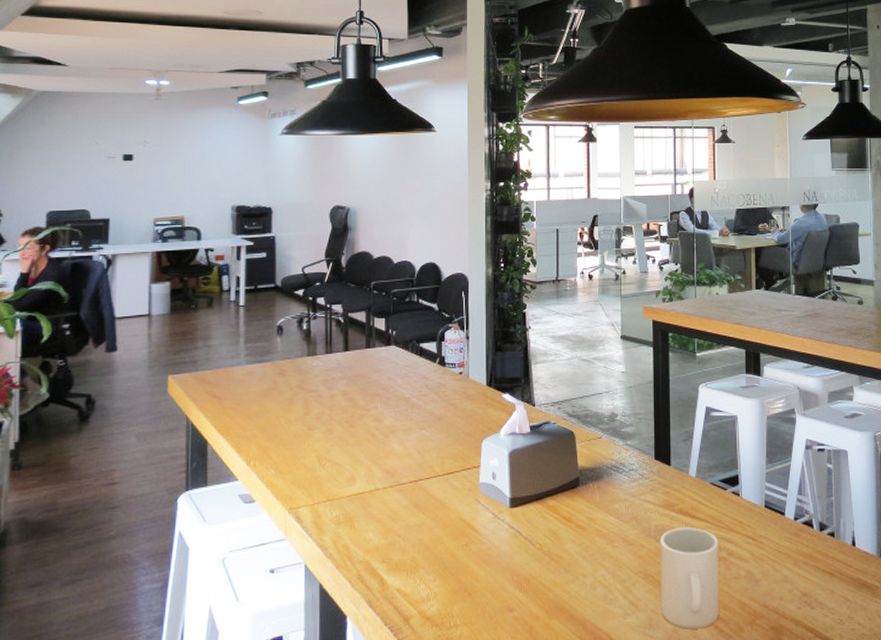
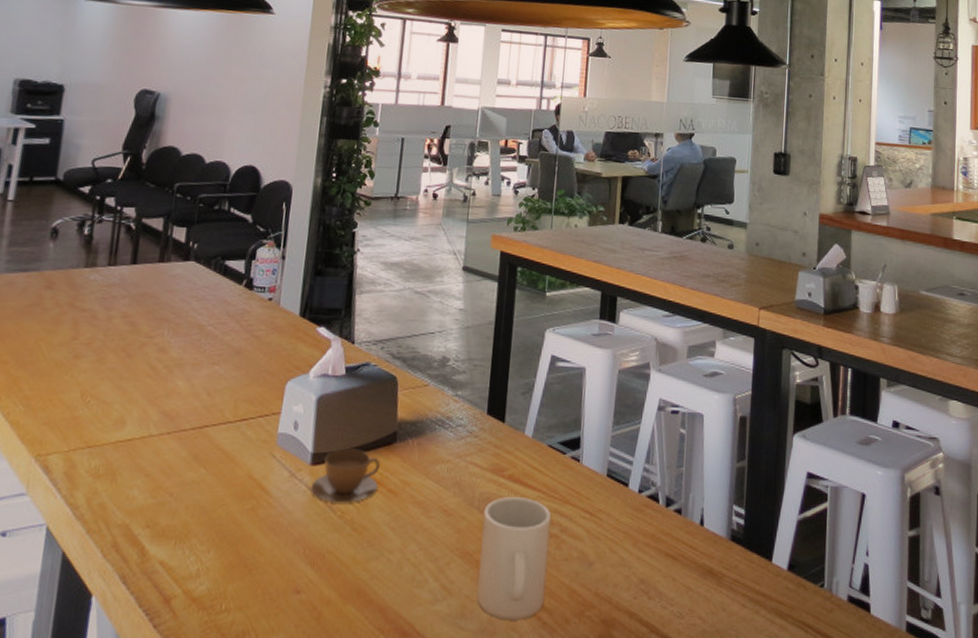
teacup: none [512,493,567,538] -> present [311,448,380,503]

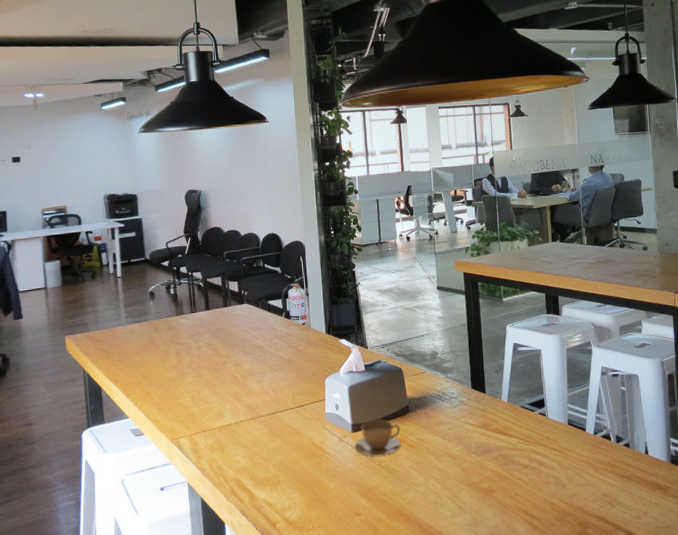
cup: present [476,497,552,620] -> none [479,443,534,526]

